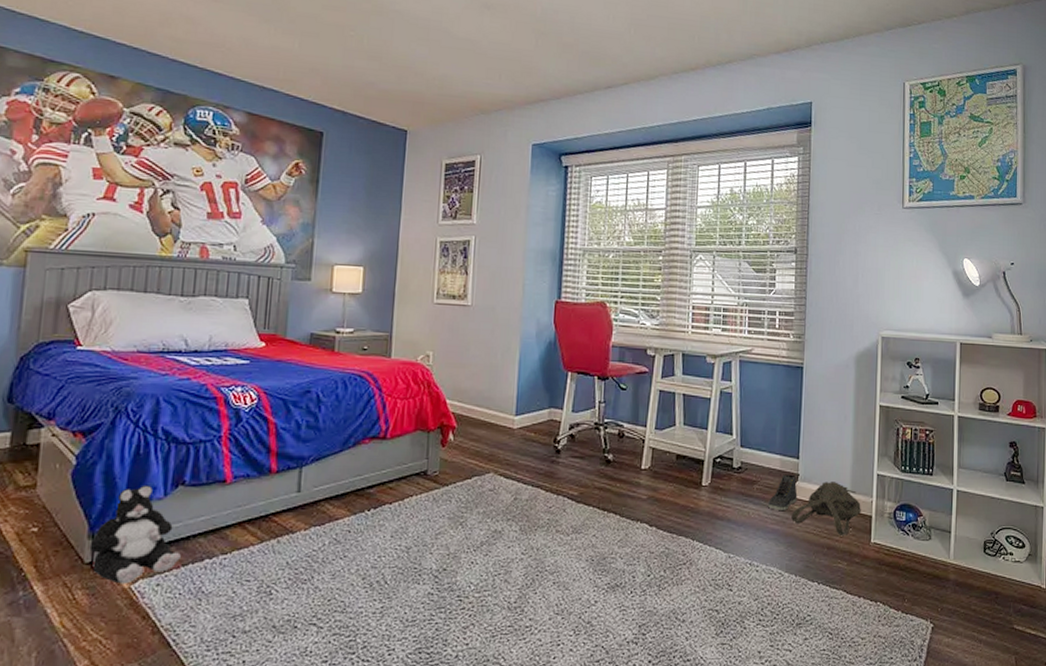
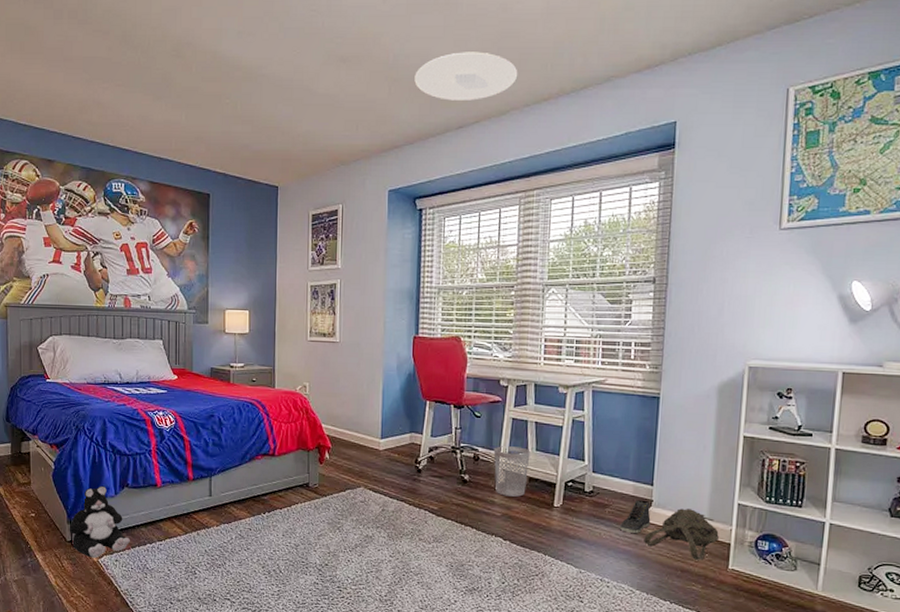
ceiling light: none [563,14,667,62] -> present [414,52,518,101]
wastebasket: none [639,421,678,476] -> present [493,446,531,497]

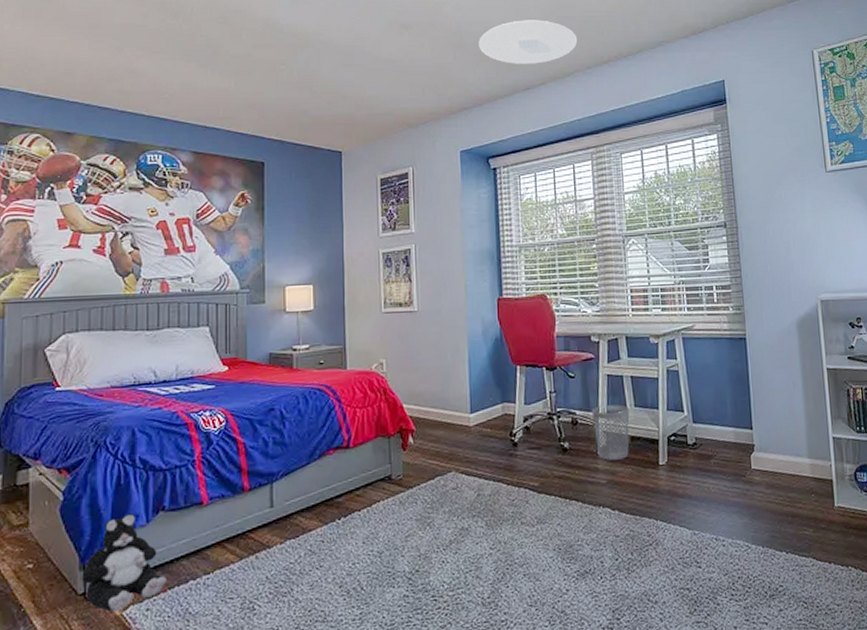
sneaker: present [619,499,651,533] -> none [726,445,756,483]
backpack: present [644,508,719,560] -> none [751,449,821,502]

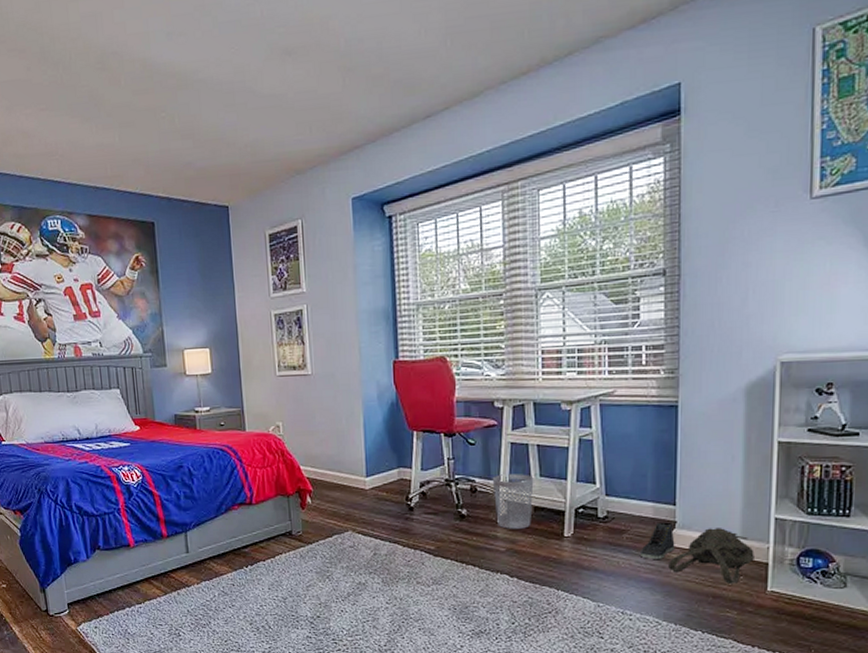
plush toy: present [81,513,166,612] -> none [43,550,108,627]
ceiling light: present [478,20,578,64] -> none [371,25,490,87]
sneaker: none [726,445,756,483] -> present [639,522,675,559]
backpack: none [751,449,821,502] -> present [668,528,754,584]

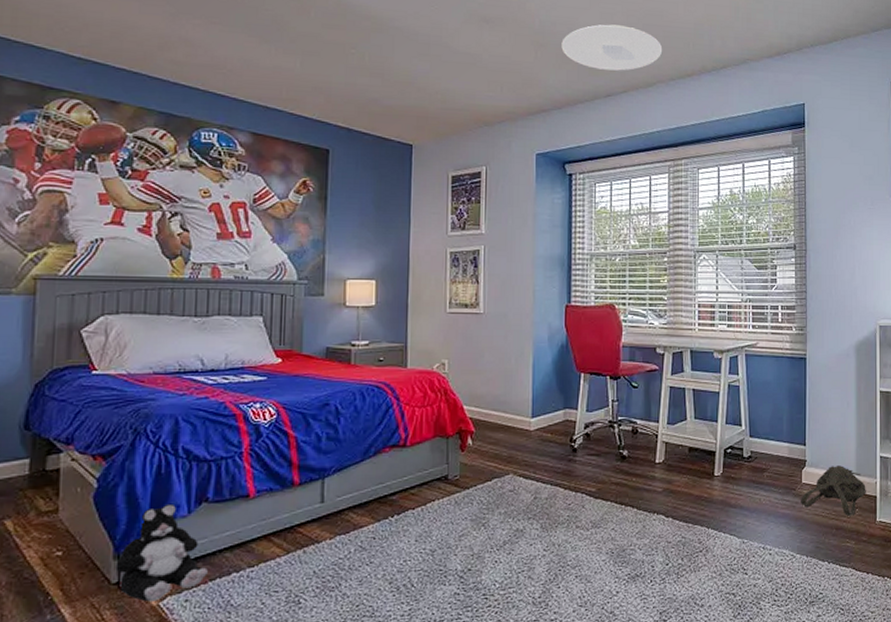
plush toy: none [43,550,108,627] -> present [115,503,208,602]
ceiling light: none [371,25,490,87] -> present [561,24,663,71]
wastebasket: present [492,474,534,529] -> none [652,416,689,469]
sneaker: present [639,522,675,559] -> none [777,460,806,495]

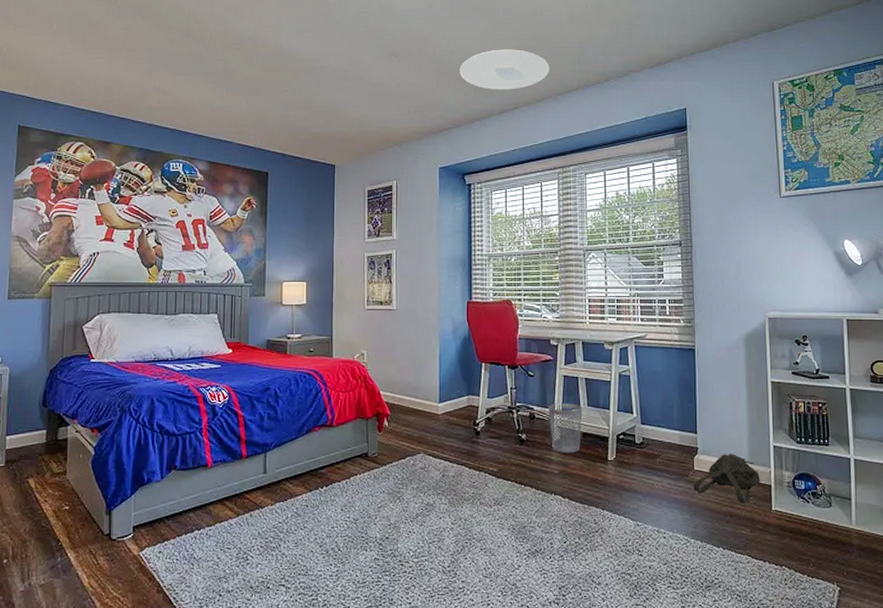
plush toy: present [115,503,208,602] -> none [107,470,176,552]
wastebasket: none [652,416,689,469] -> present [548,403,583,453]

